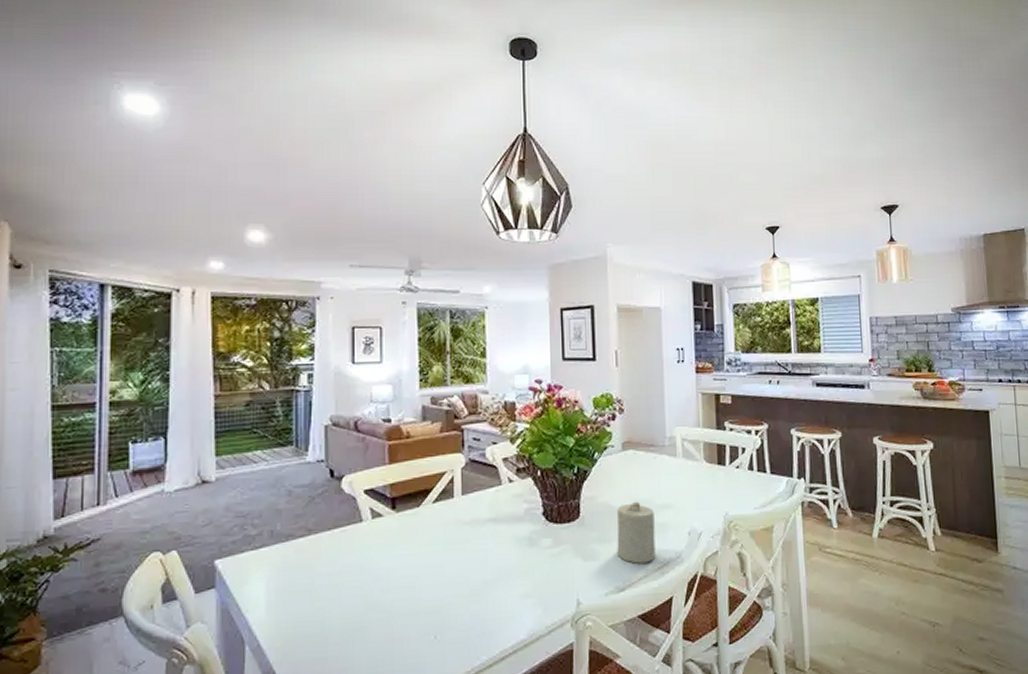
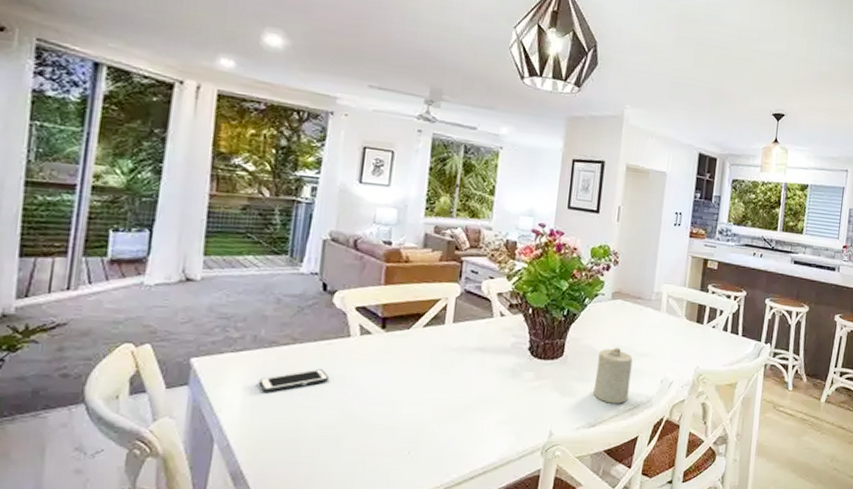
cell phone: none [280,558,346,588] -> present [258,369,328,392]

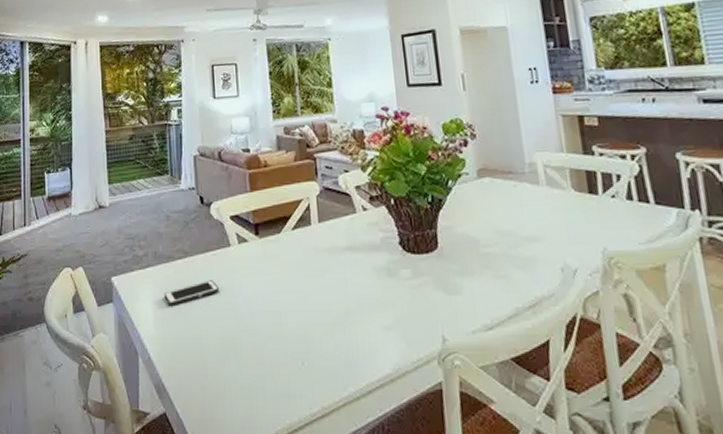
candle: present [593,347,633,404] -> none [478,232,526,300]

